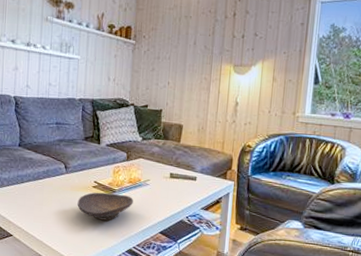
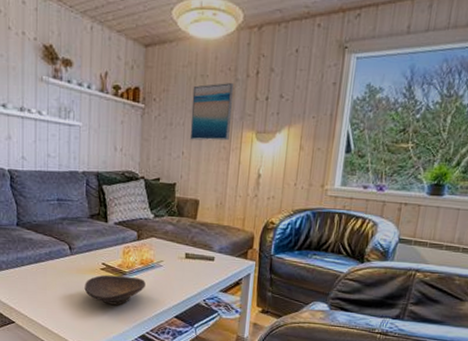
wall art: none [175,23,213,73] -> present [189,83,233,141]

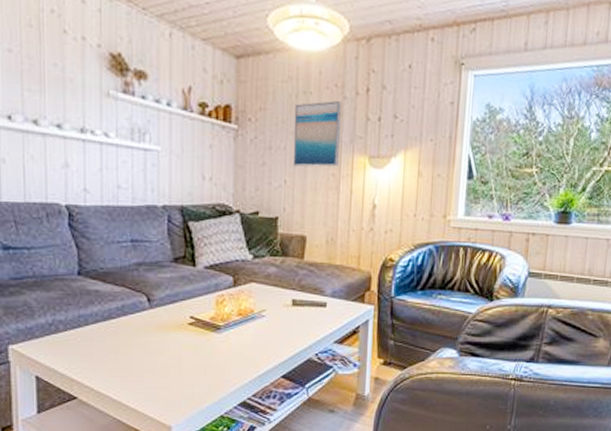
decorative bowl: present [84,275,146,305] -> none [168,330,245,367]

